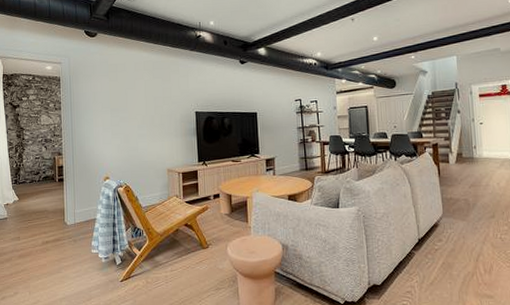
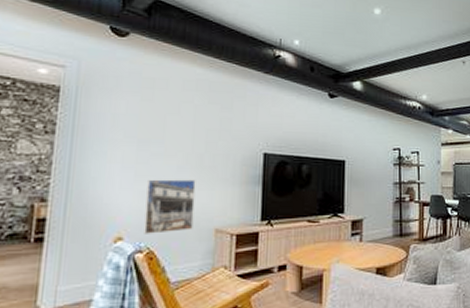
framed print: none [119,134,153,174] -> present [144,179,196,234]

